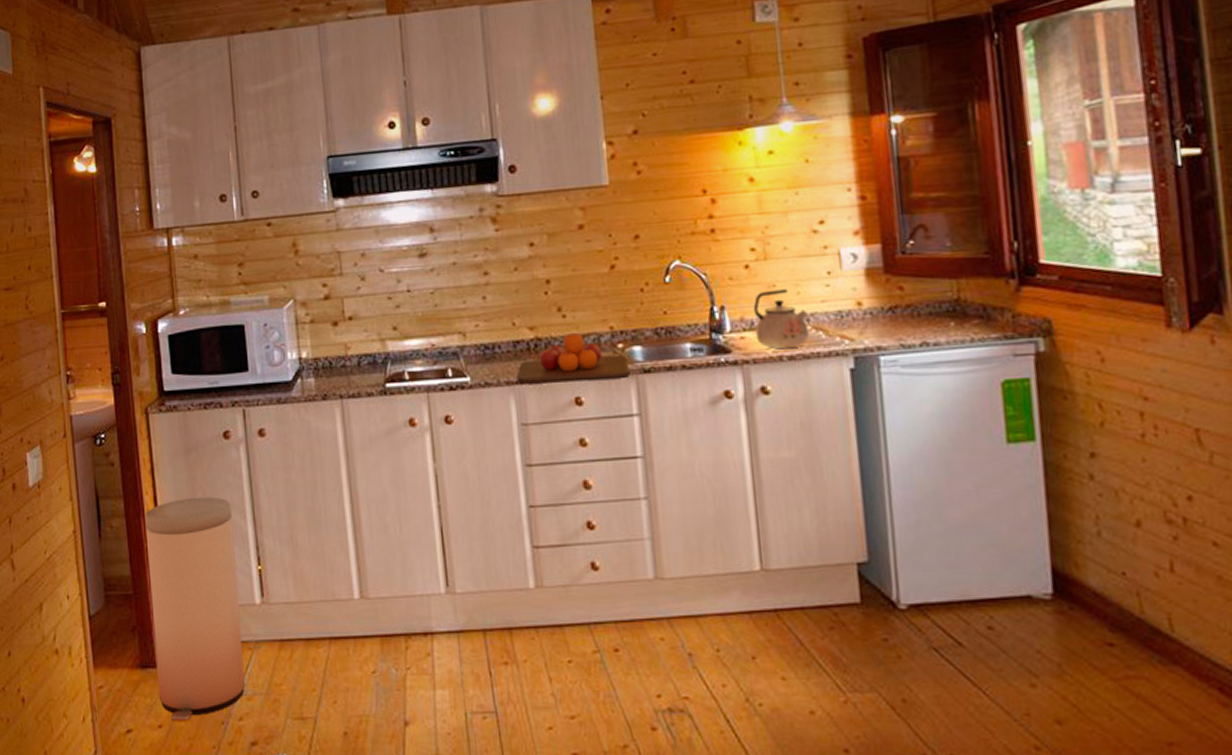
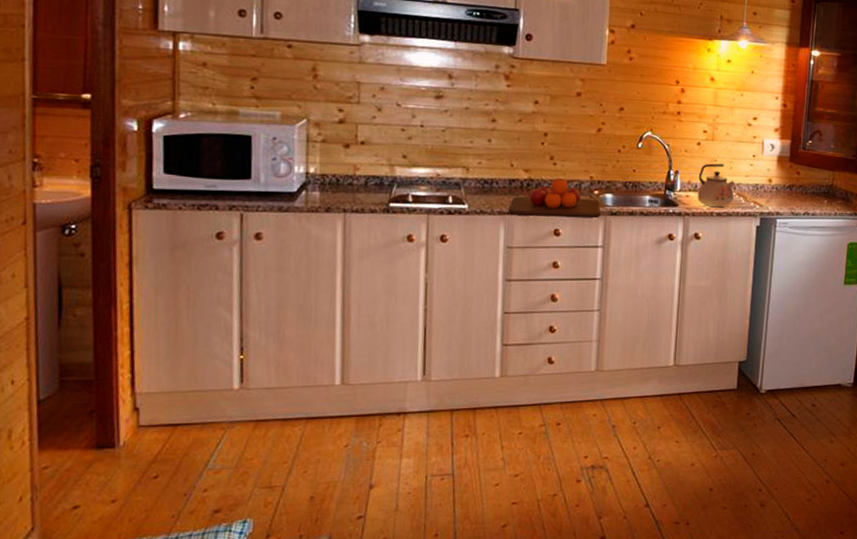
pedal bin: present [145,497,246,722] -> none [114,291,218,496]

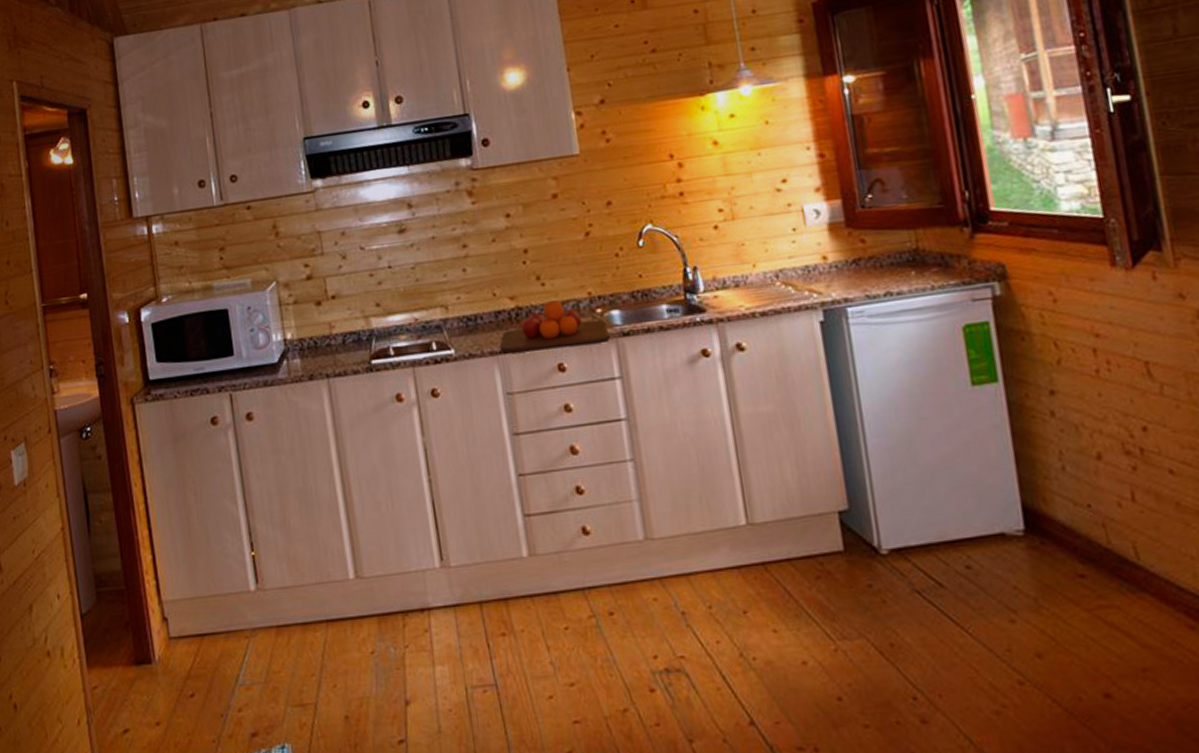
kettle: present [697,163,736,208] -> none [724,247,779,306]

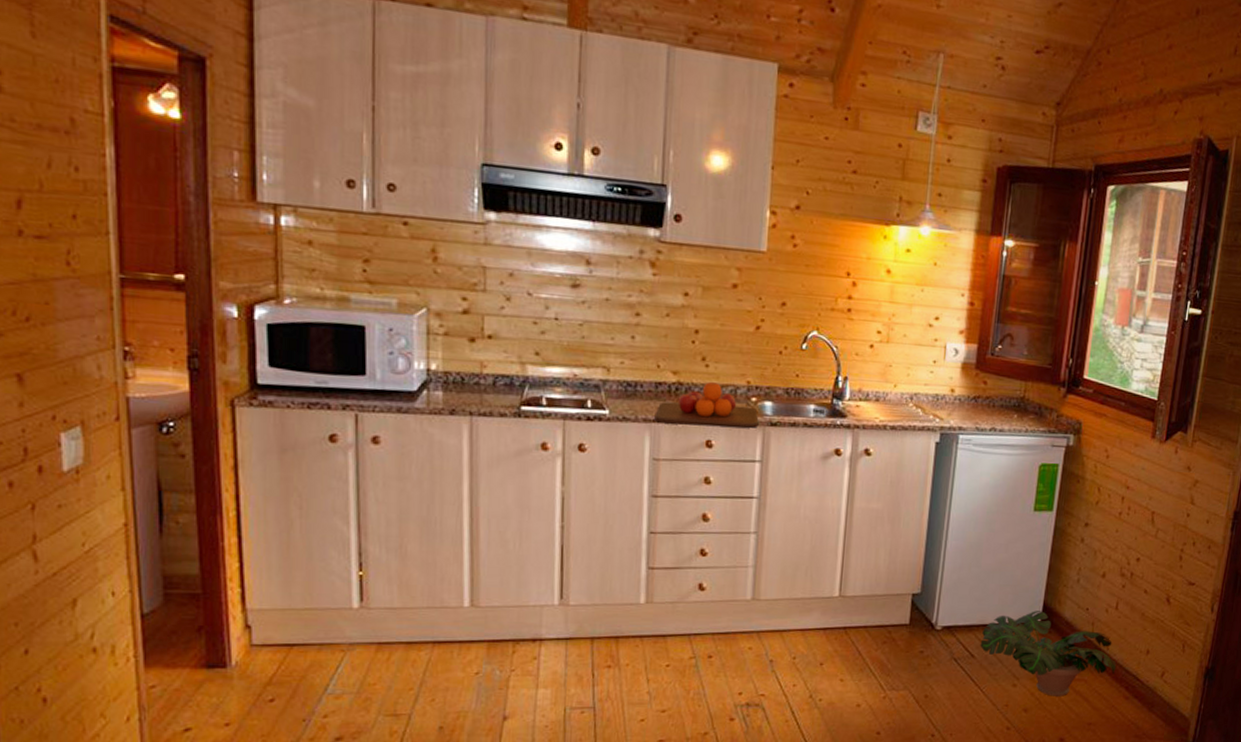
potted plant: none [945,515,1161,633] -> present [980,611,1117,697]

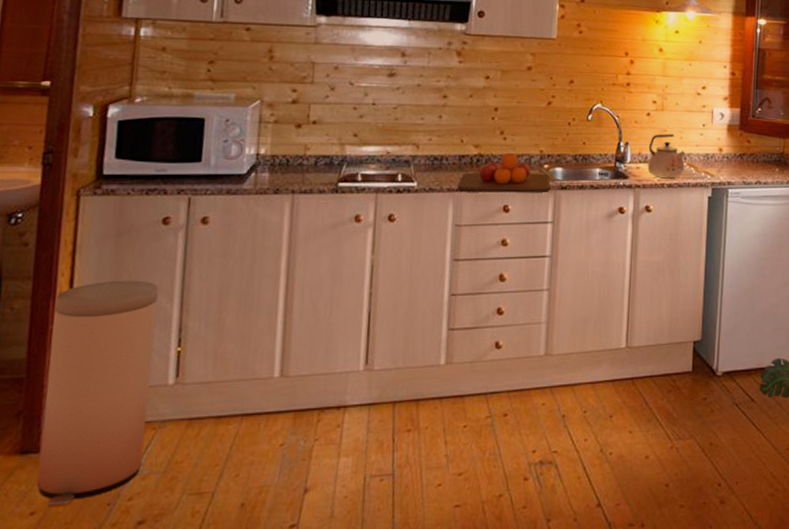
pedal bin: none [222,498,334,720] -> present [36,280,159,507]
kettle: none [868,369,913,420] -> present [647,134,686,179]

